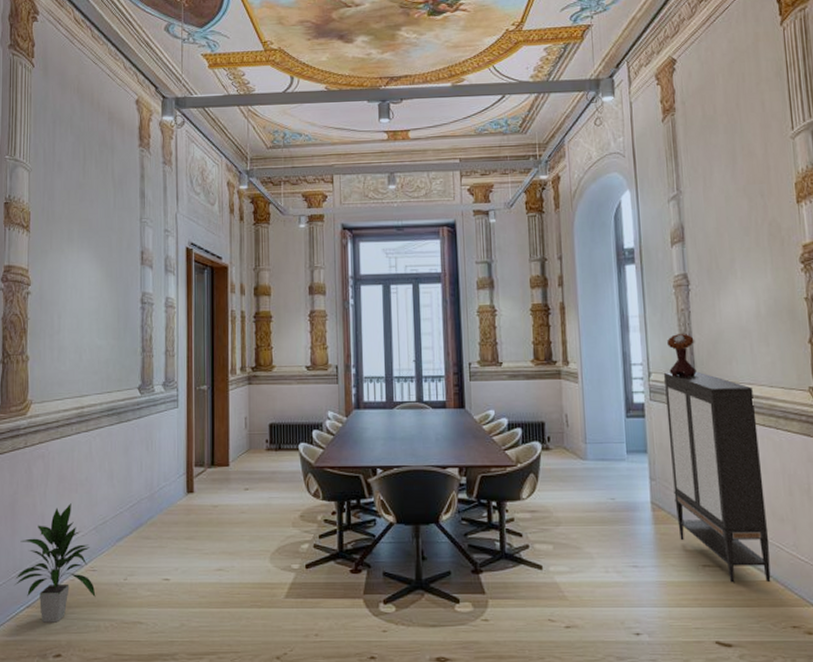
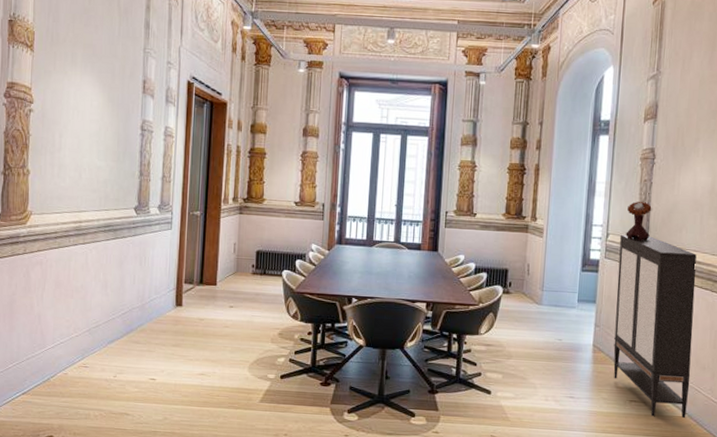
indoor plant: present [14,503,96,623] -> none [10,307,87,409]

